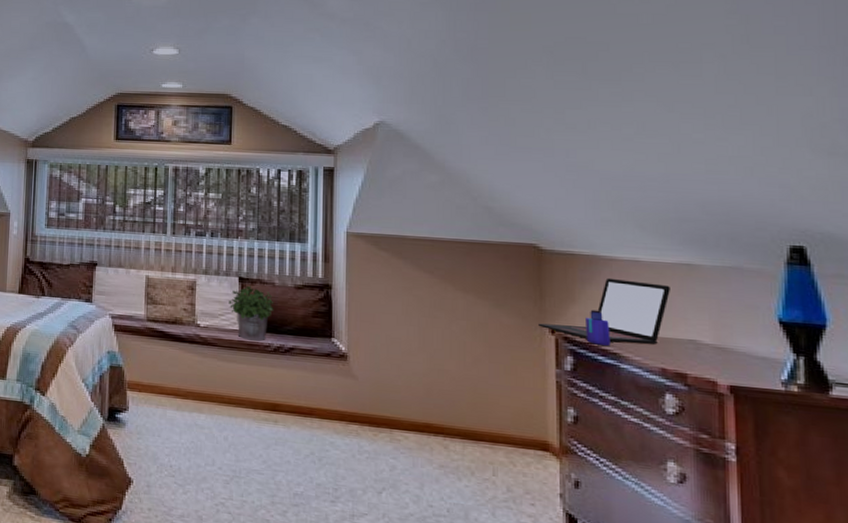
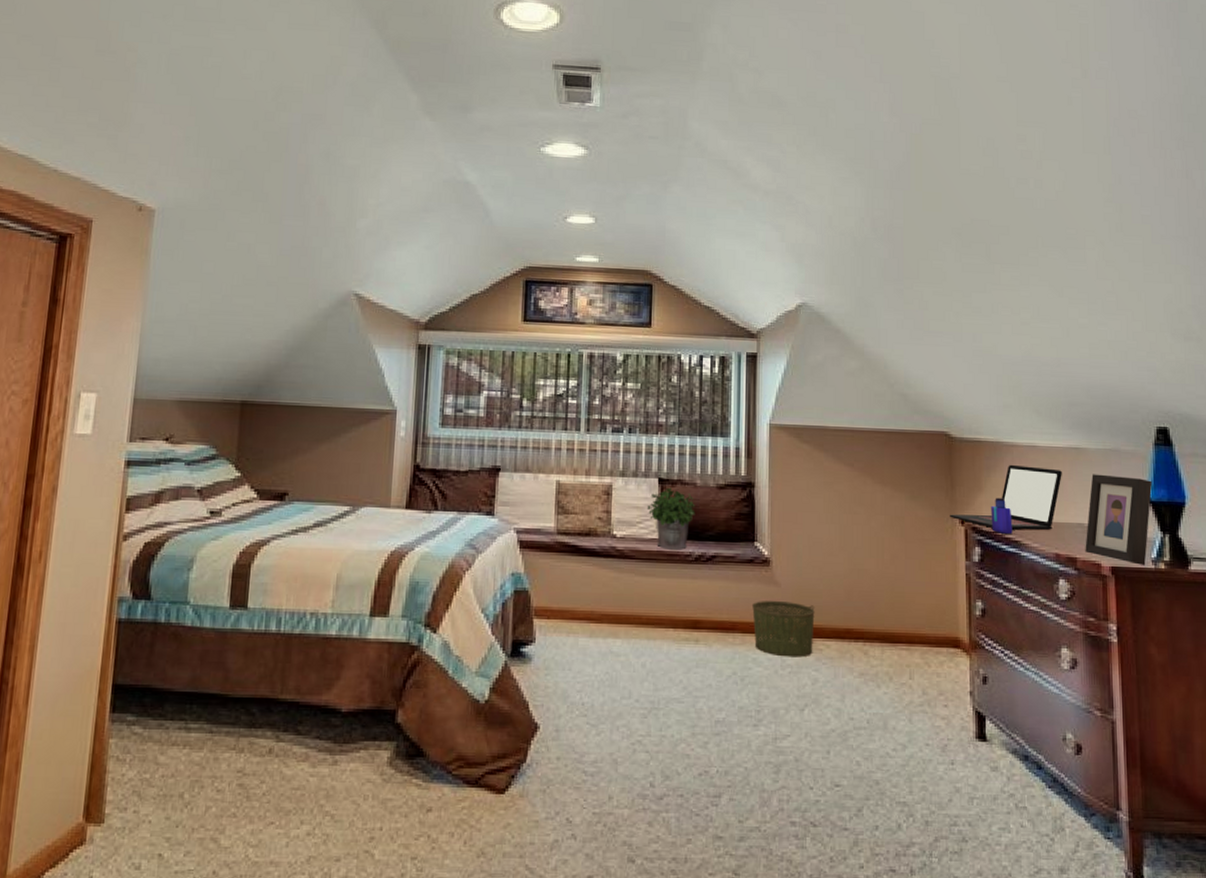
basket: none [330,391,393,445] -> present [752,600,815,657]
picture frame: none [697,291,784,388] -> present [1085,474,1153,566]

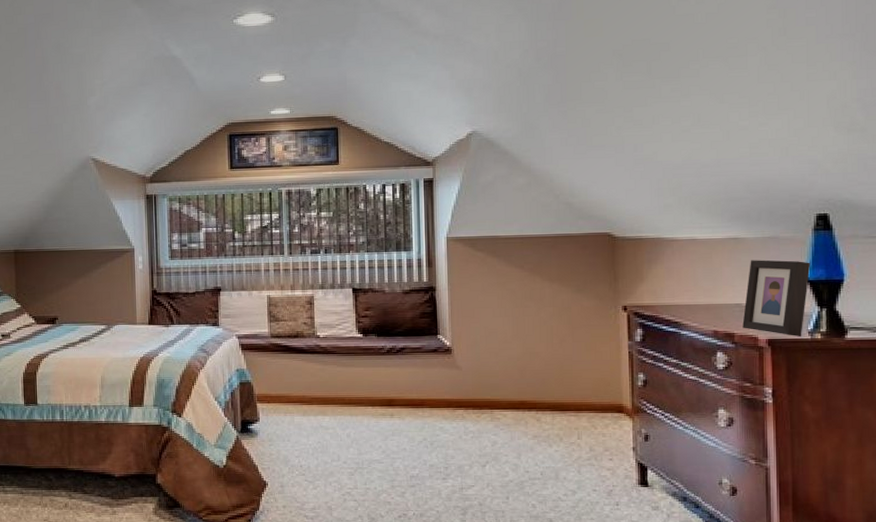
potted plant: present [647,487,696,551] -> none [344,295,385,346]
basket: present [752,600,815,657] -> none [438,381,493,425]
laptop: present [950,464,1062,531] -> none [613,256,721,313]
perfume bottle: present [991,497,1013,535] -> none [652,286,673,317]

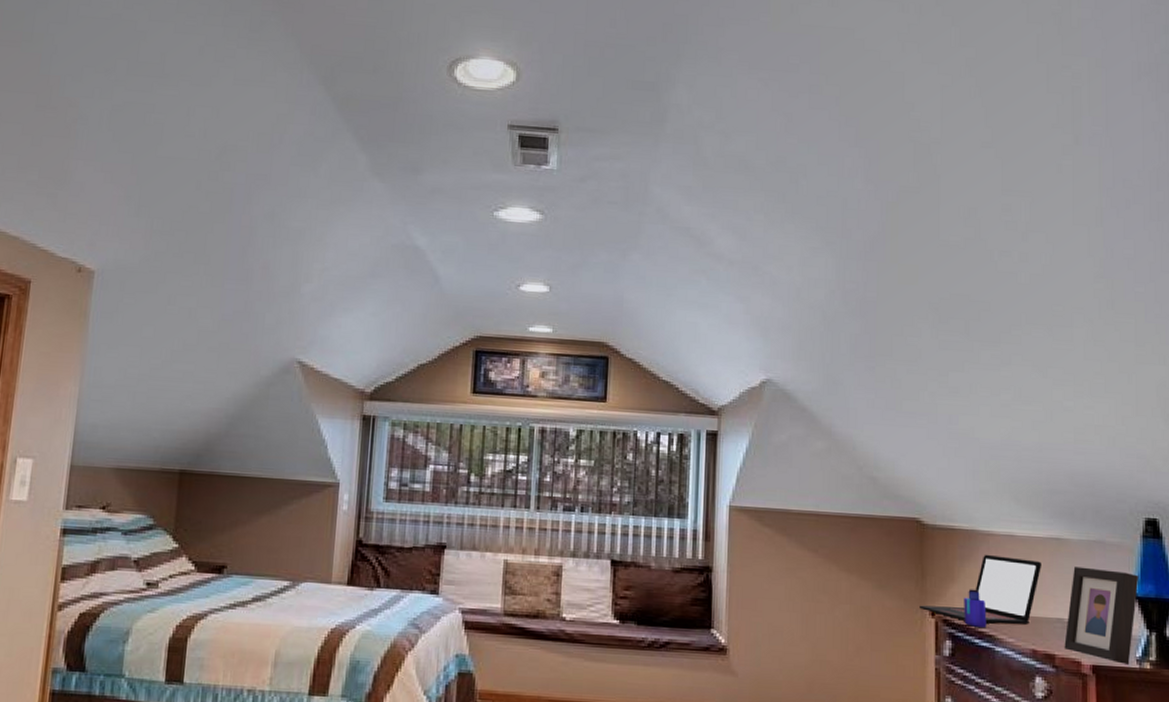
laptop: none [613,256,721,313] -> present [920,554,1041,626]
perfume bottle: none [652,286,673,317] -> present [964,589,987,629]

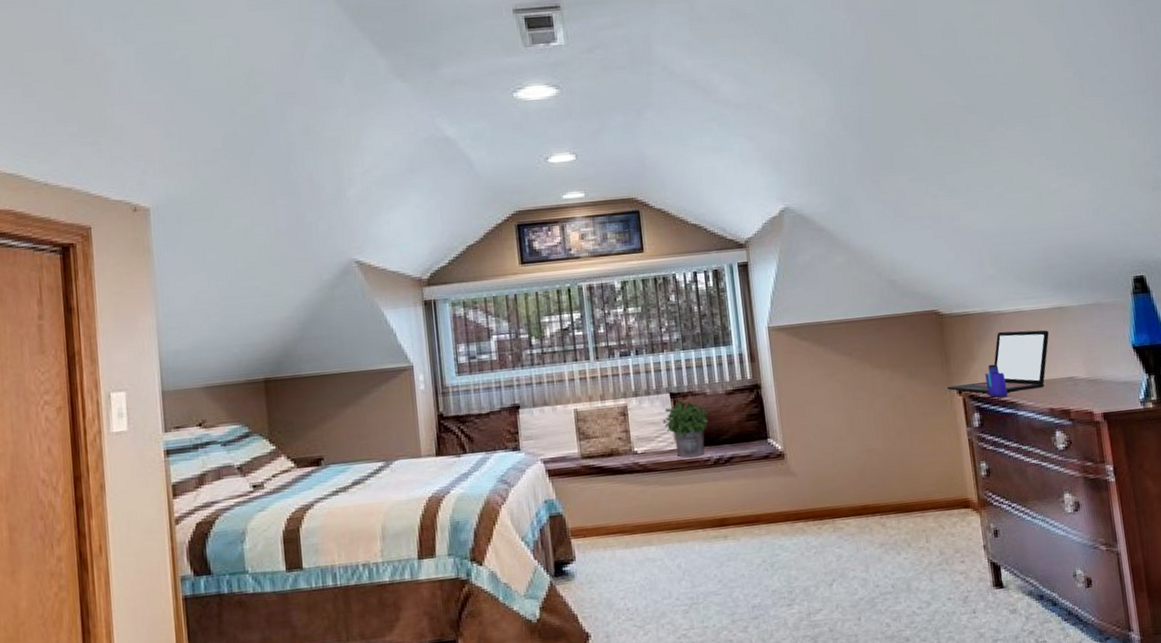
potted plant: none [599,569,650,637] -> present [663,400,709,459]
picture frame: present [1064,566,1139,666] -> none [1076,327,1135,408]

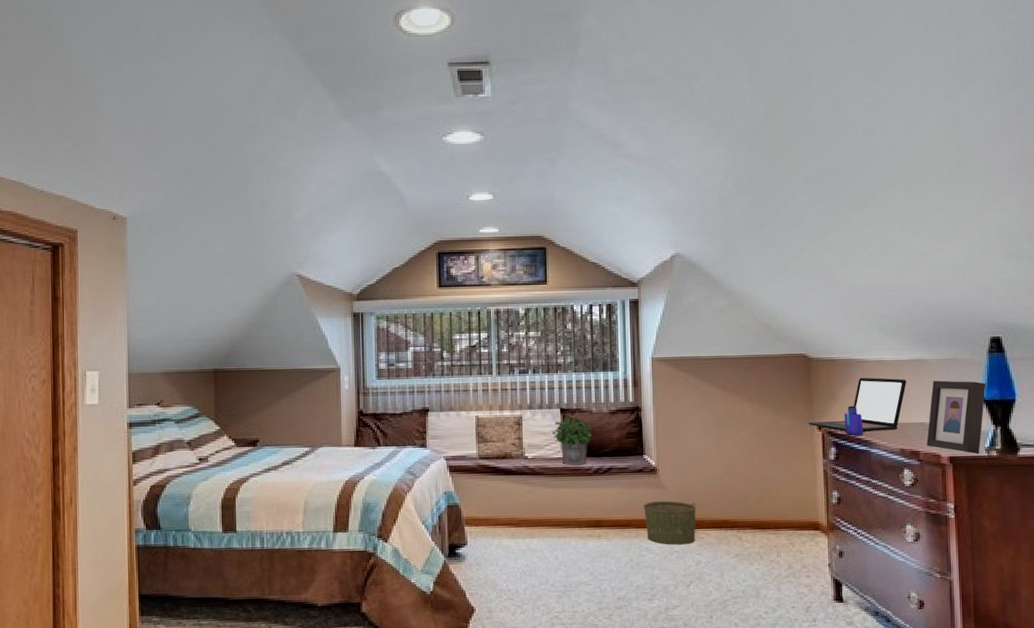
basket: none [773,488,834,540] -> present [644,500,696,545]
picture frame: none [1076,327,1135,408] -> present [926,380,986,455]

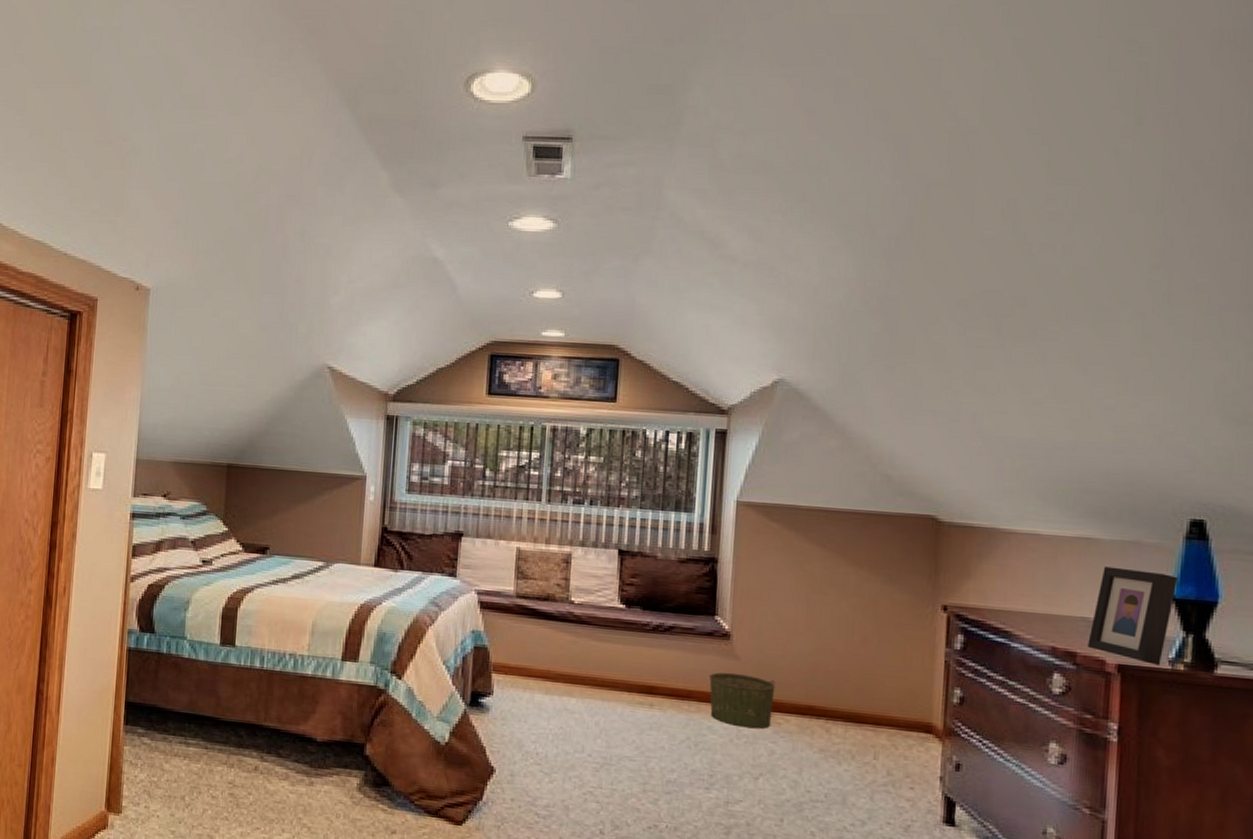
potted plant: present [552,415,593,467] -> none [606,559,655,620]
laptop: present [809,377,906,432] -> none [931,552,1068,623]
perfume bottle: present [844,406,863,436] -> none [978,585,1004,625]

